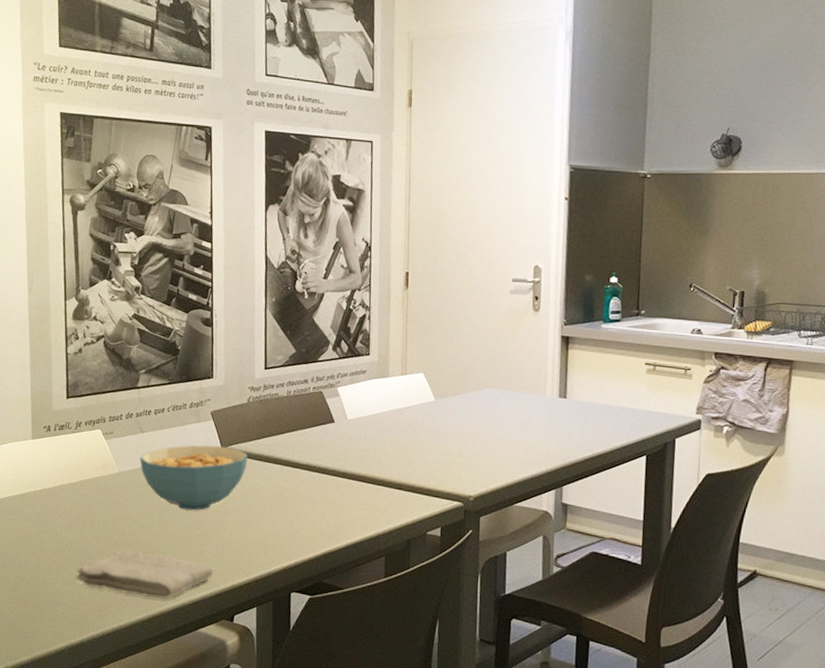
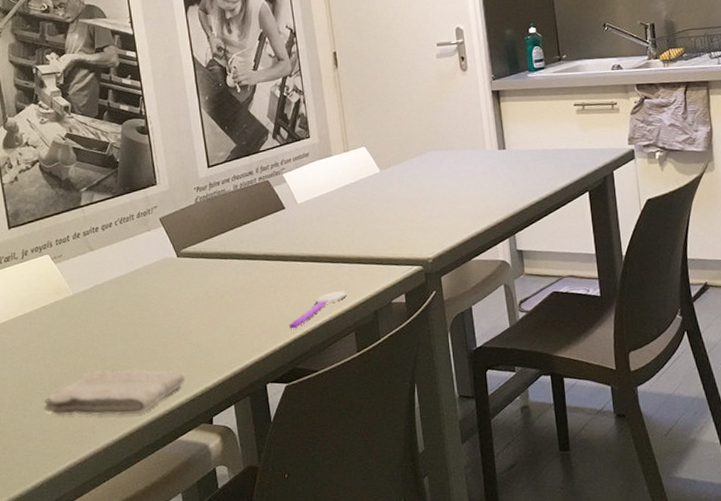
cereal bowl: present [139,444,248,511] -> none [93,250,204,321]
spoon: none [321,513,384,543] -> present [289,291,347,329]

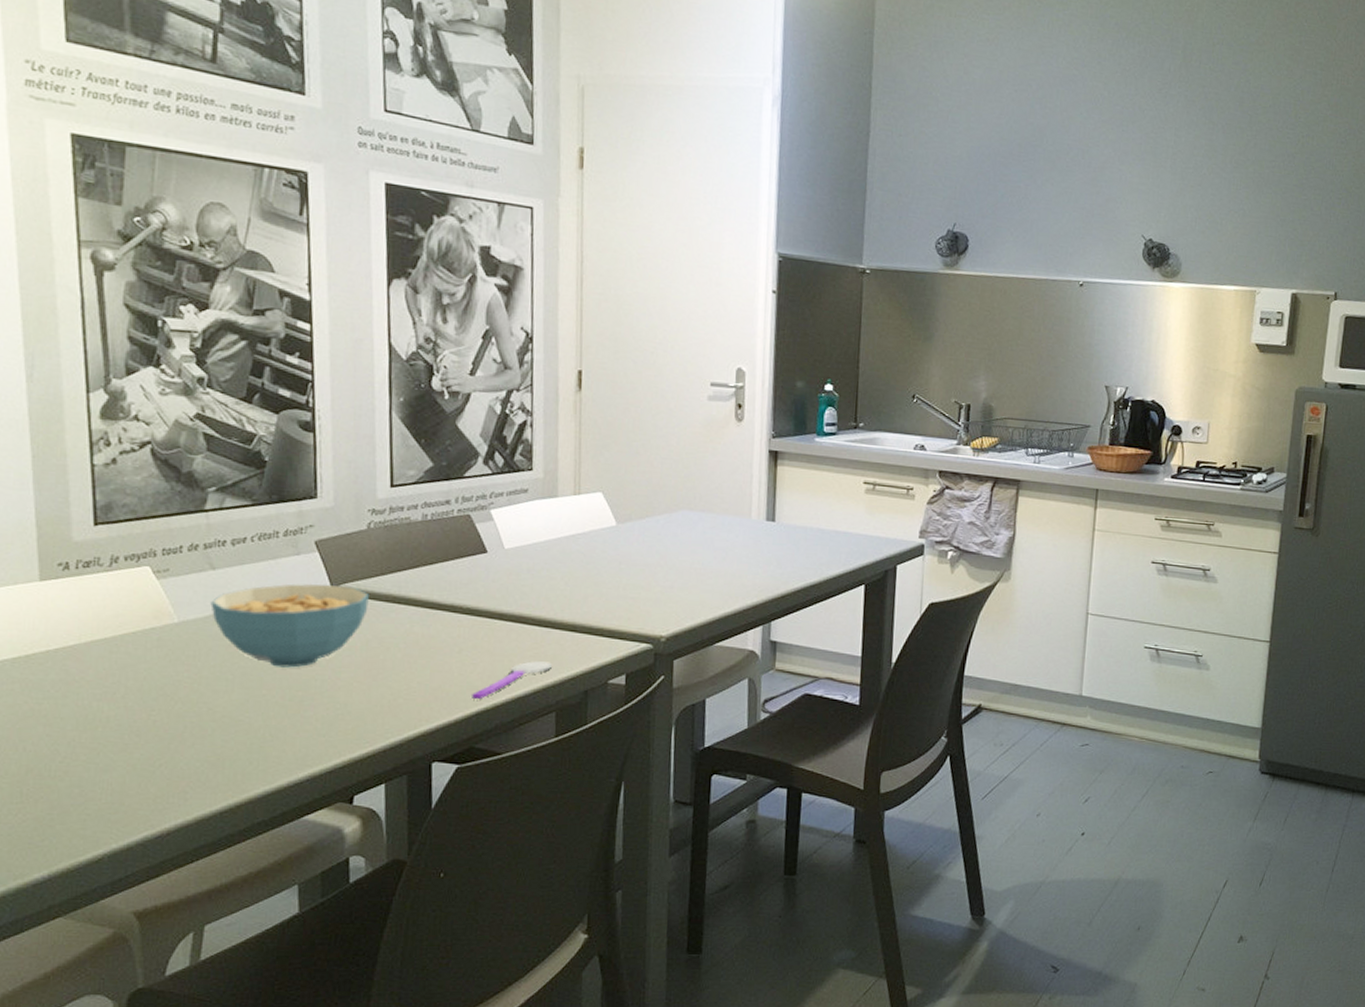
washcloth: present [44,369,186,416] -> none [116,722,323,782]
cereal bowl: none [93,250,204,321] -> present [210,583,369,668]

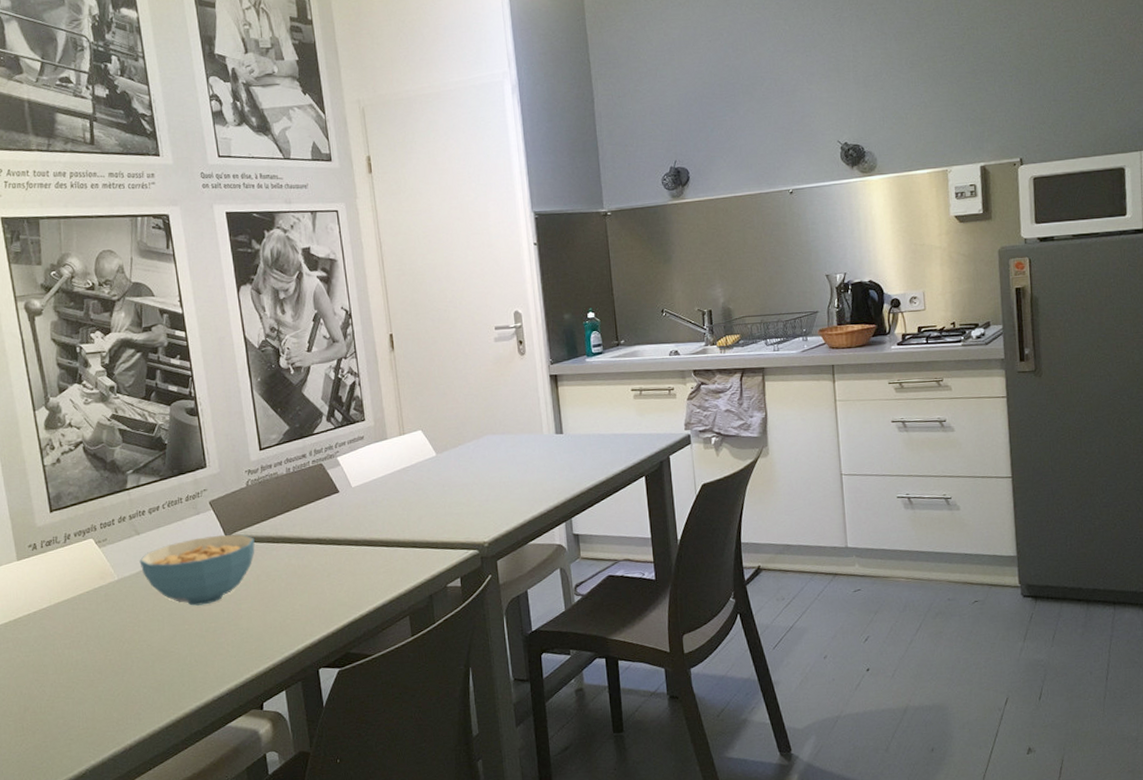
spoon: present [472,661,553,700] -> none [342,575,402,614]

